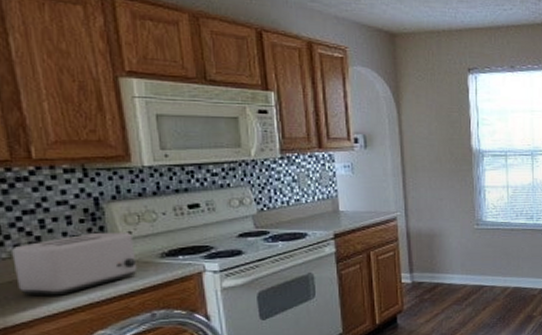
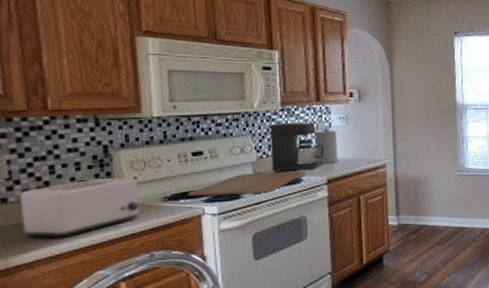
chopping board: none [186,225,310,253] -> present [188,171,306,197]
coffee maker: none [269,171,330,225] -> present [269,122,325,171]
paper towel holder: none [318,178,345,218] -> present [314,129,338,164]

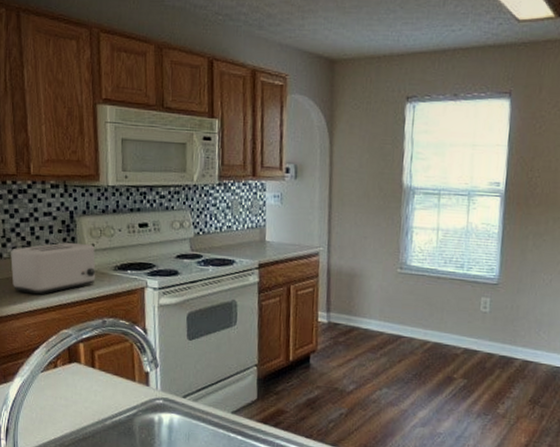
chopping board: present [188,171,306,197] -> none [134,249,238,272]
coffee maker: present [269,122,325,171] -> none [206,198,258,252]
paper towel holder: present [314,129,338,164] -> none [248,207,271,247]

